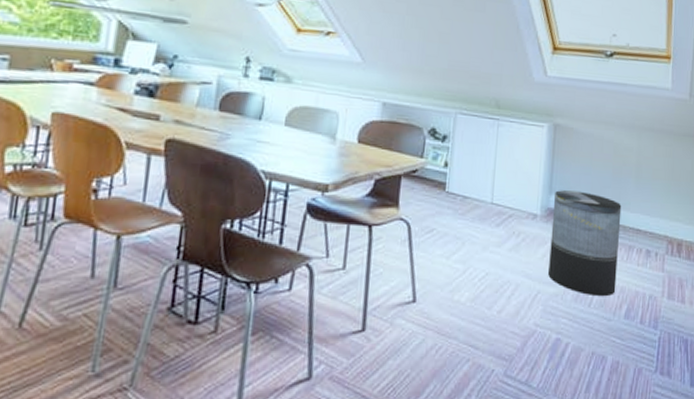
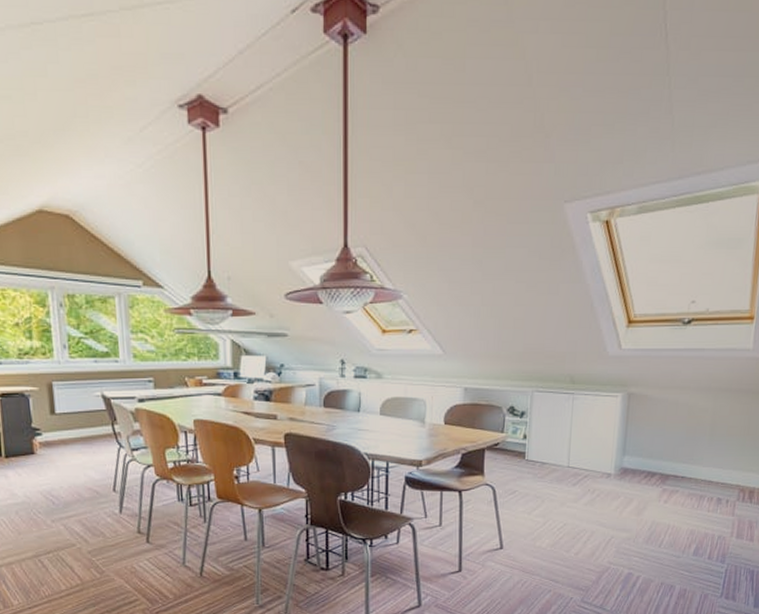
trash can: present [548,190,622,297] -> none [621,451,694,539]

